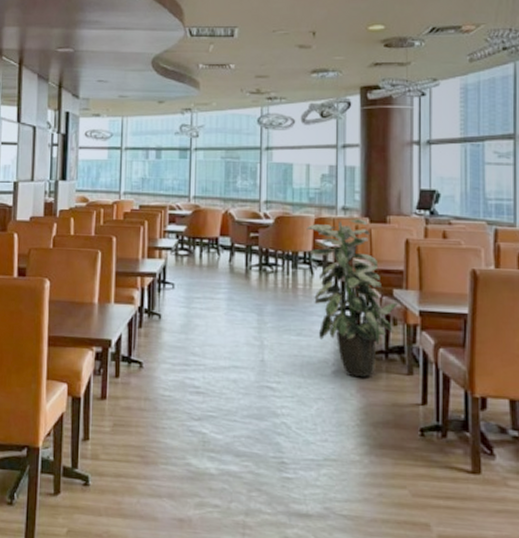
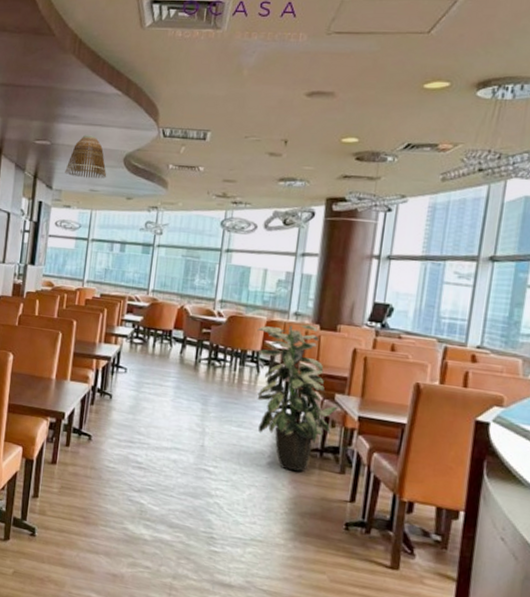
lamp shade: none [91,39,136,84] -> present [65,135,107,179]

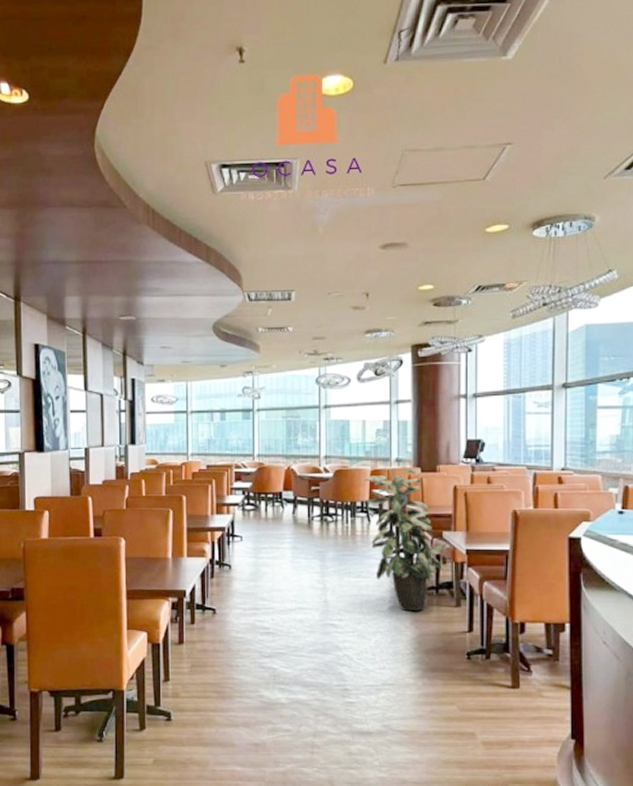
lamp shade: present [65,135,107,179] -> none [154,306,198,350]

